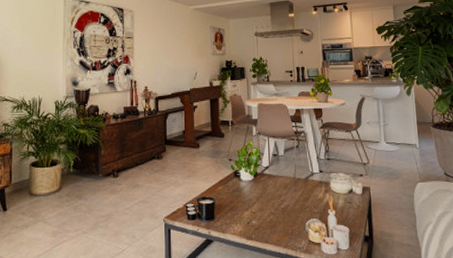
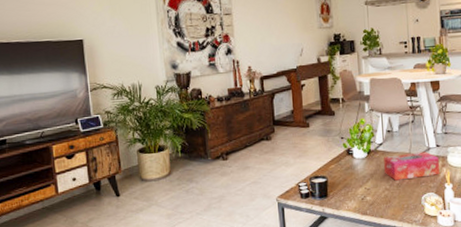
tissue box: none [270,176,323,205] -> present [384,151,440,181]

